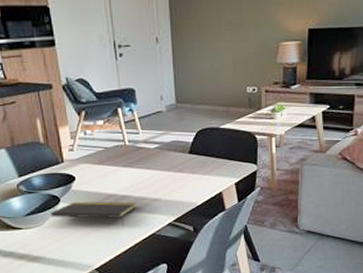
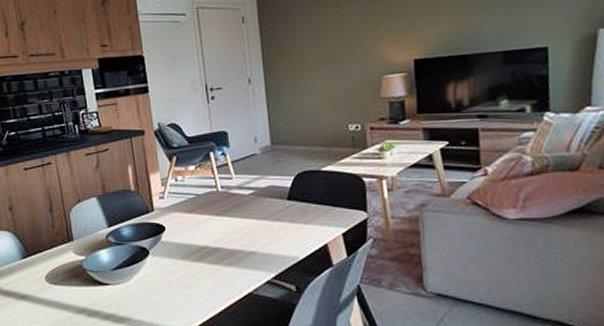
notepad: present [51,201,136,227] -> none [139,254,230,284]

